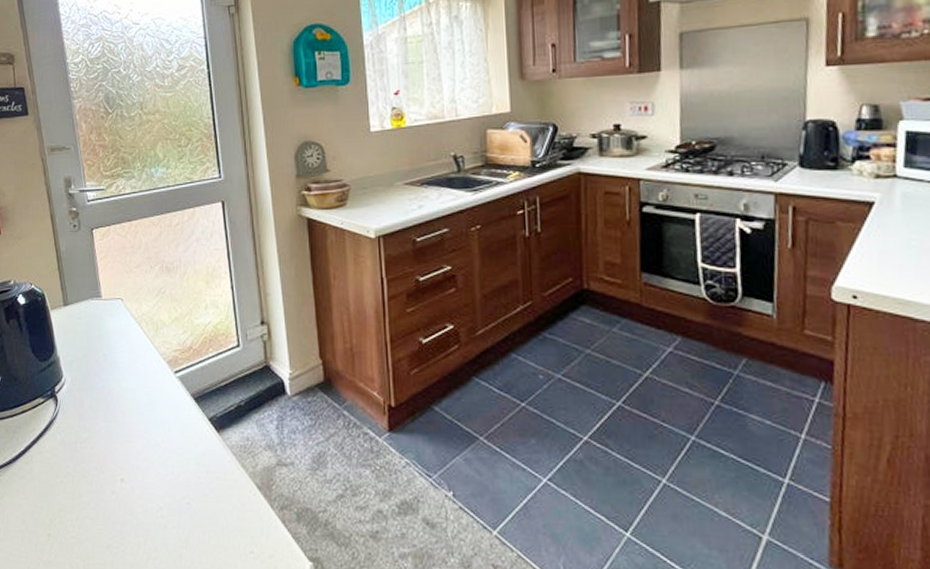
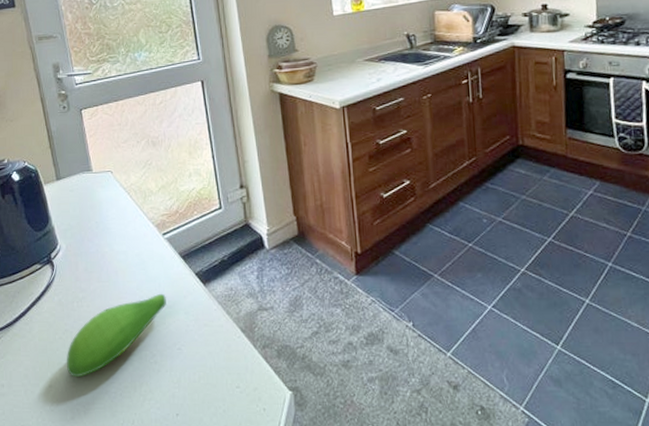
fruit: none [66,438,176,528] -> present [66,293,166,378]

